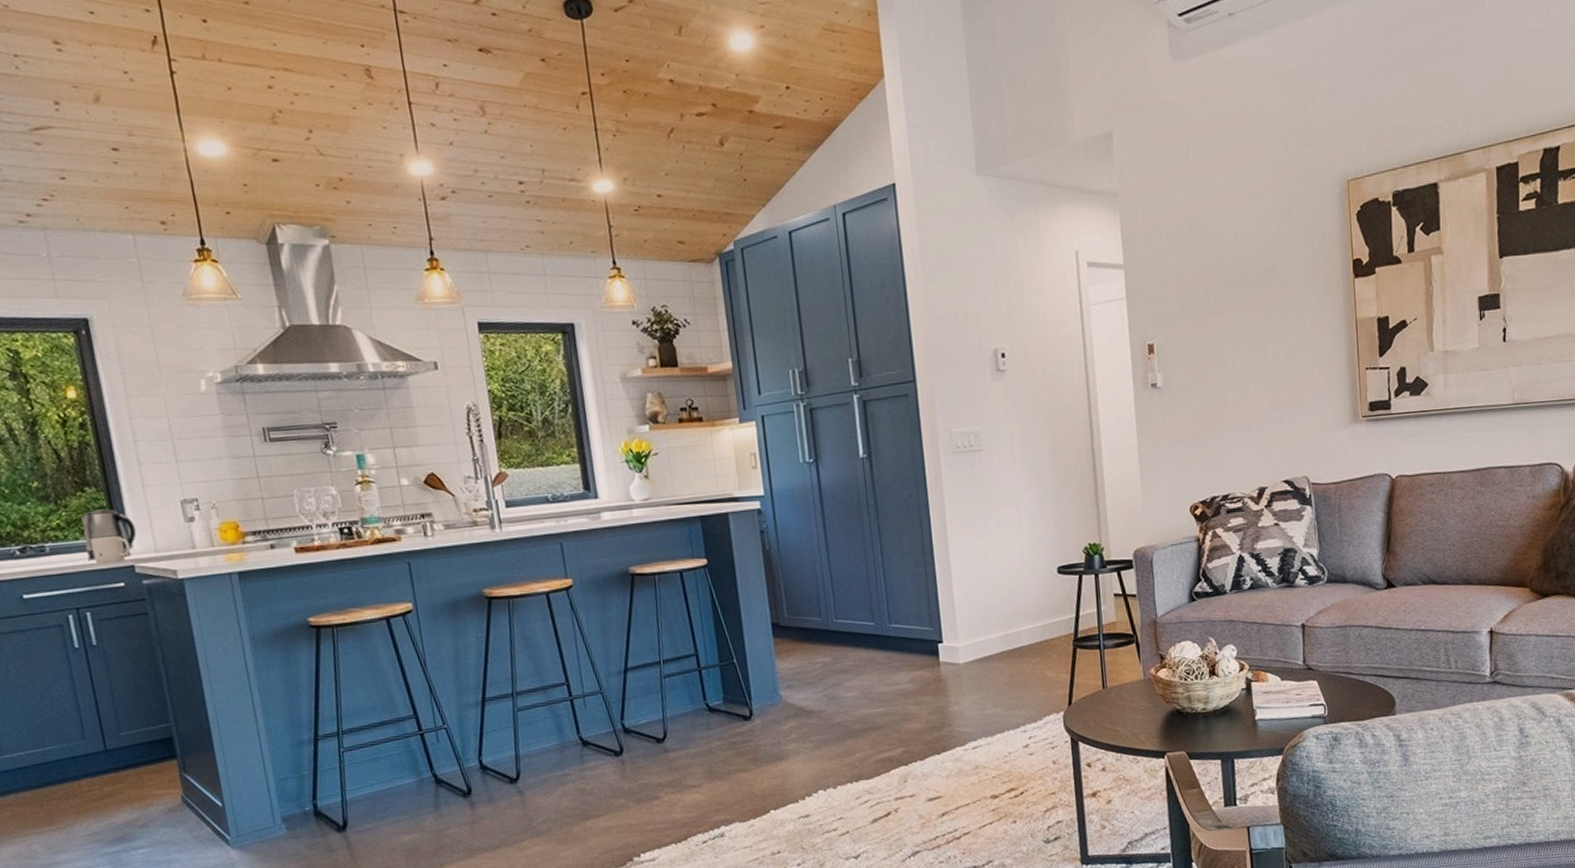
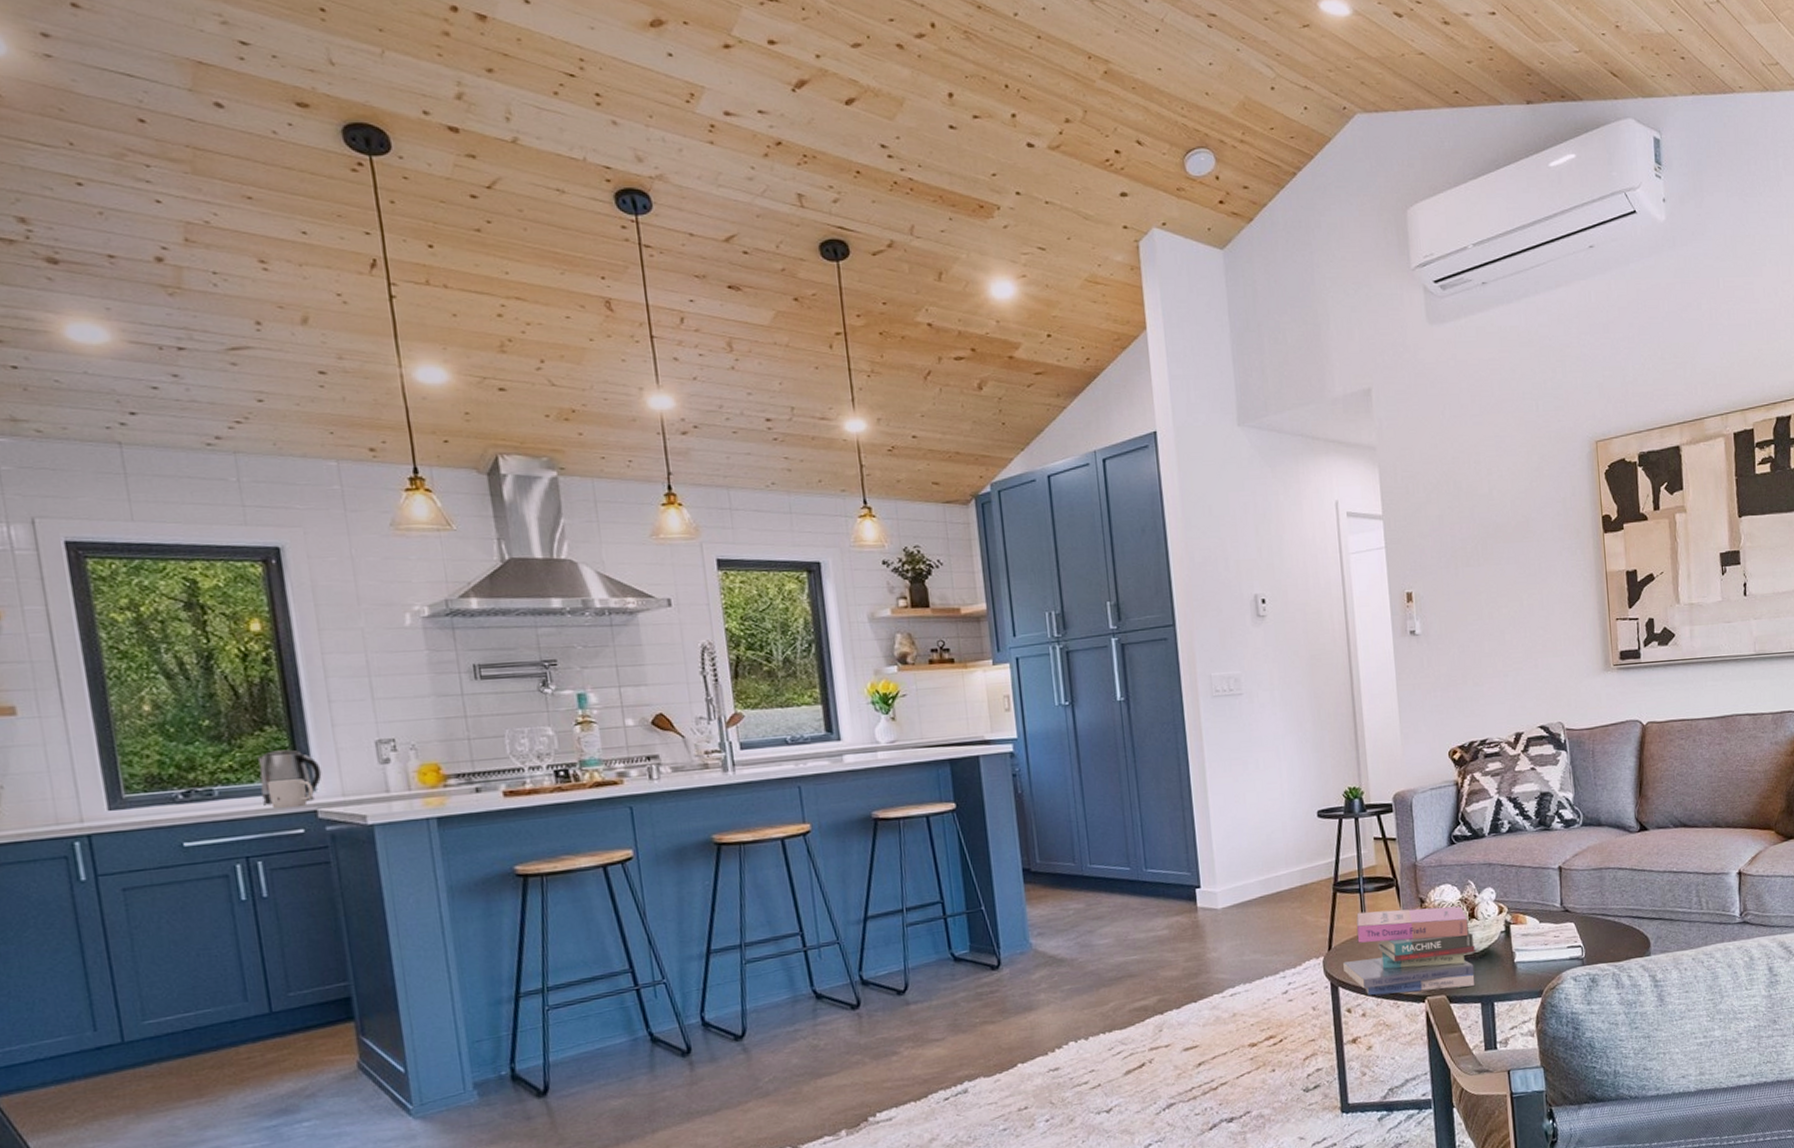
books: none [1083,663,1216,751] -> present [1343,906,1475,996]

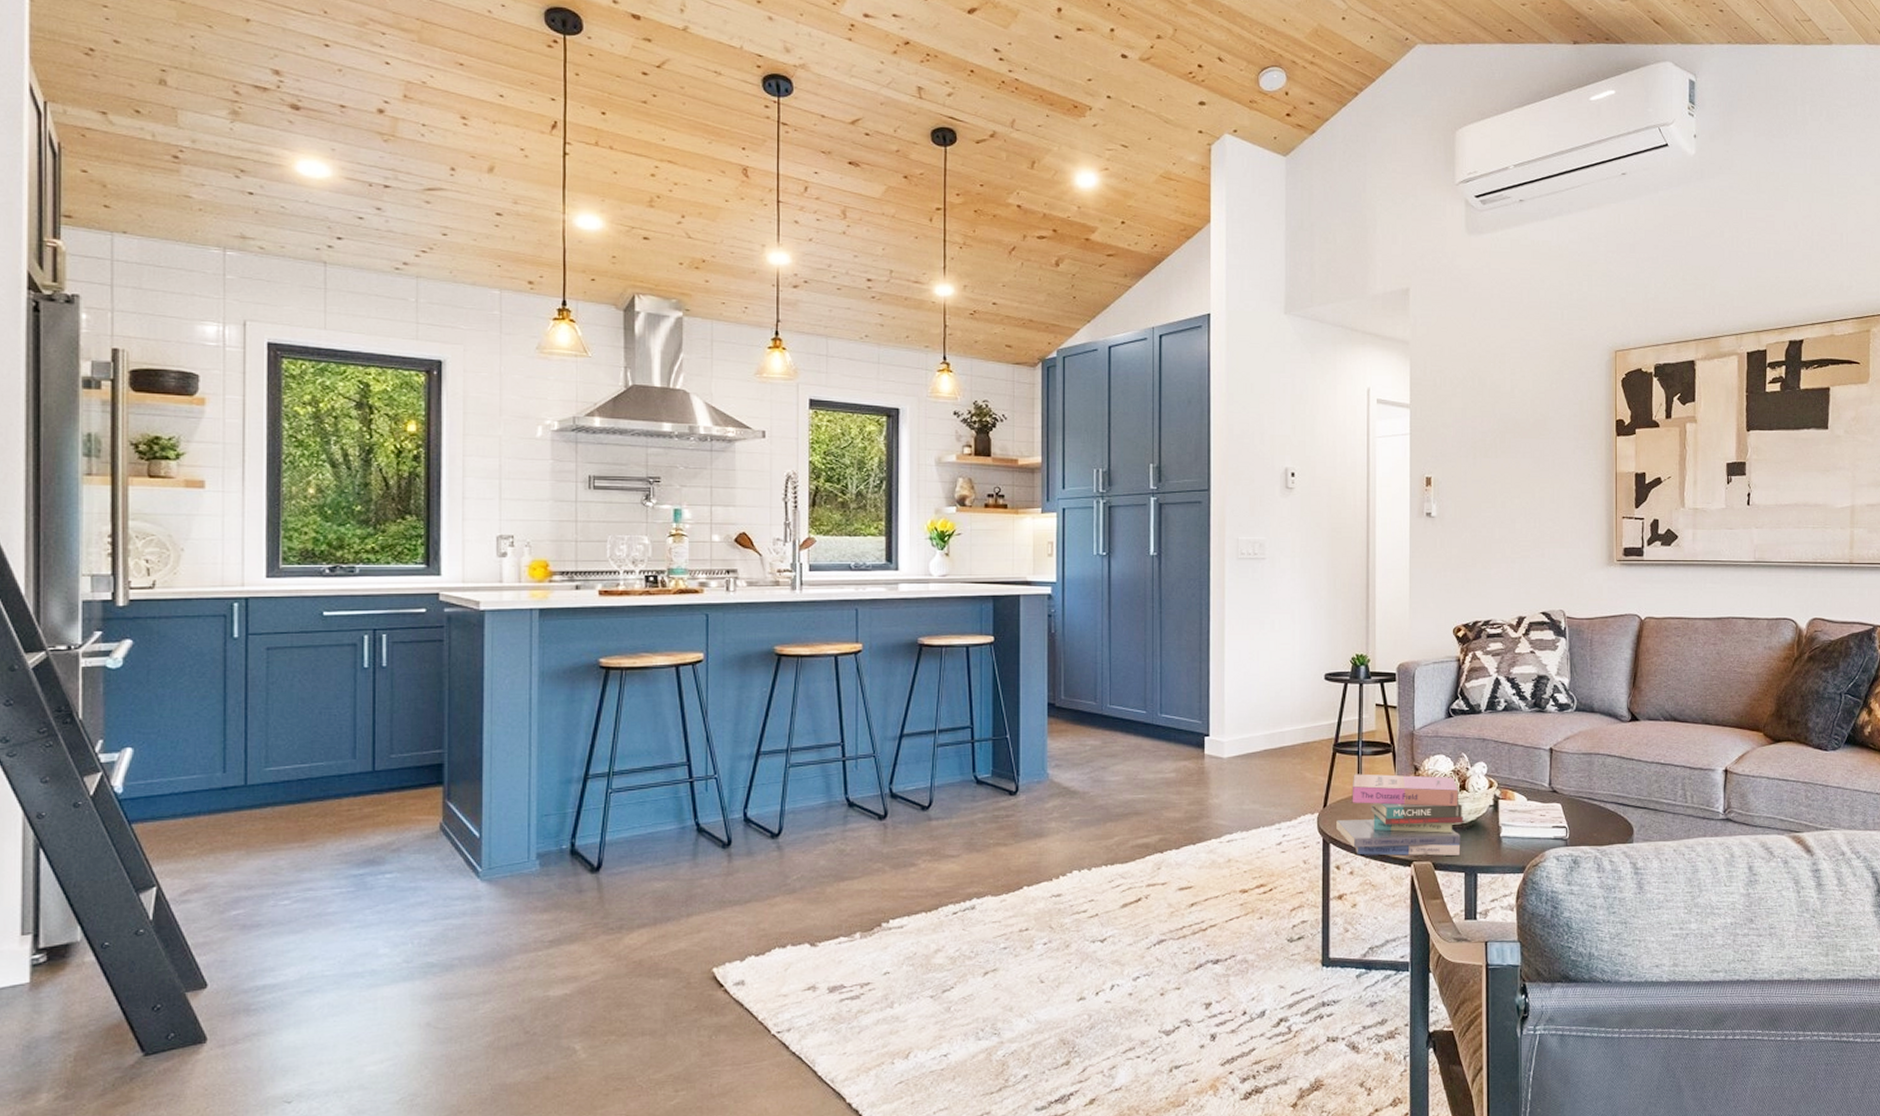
kettle: present [258,749,322,806] -> none [395,537,448,585]
mug: present [266,778,314,809] -> none [400,564,439,589]

